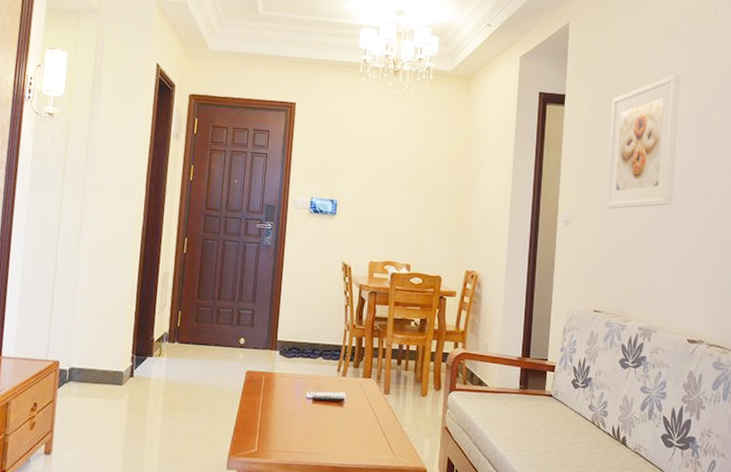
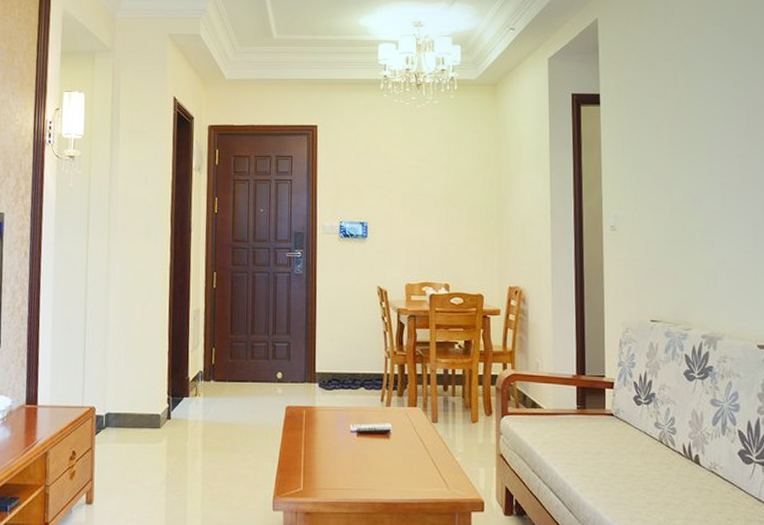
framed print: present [605,73,680,209] -> none [651,62,727,211]

